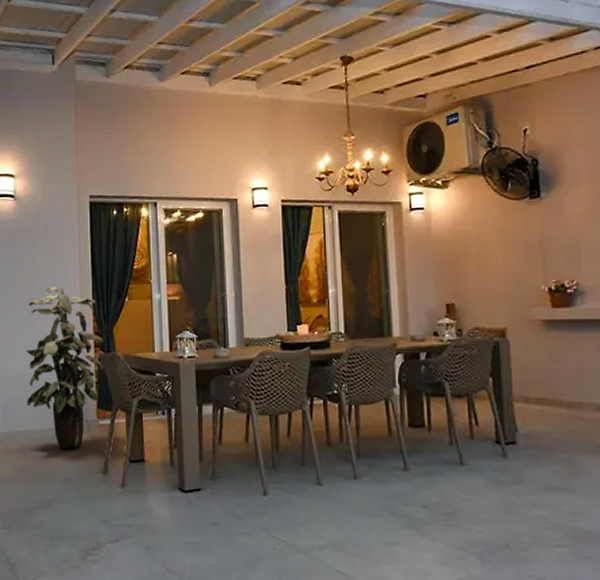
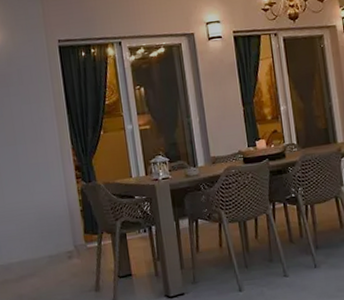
indoor plant: present [26,287,104,448] -> none [10,127,87,273]

